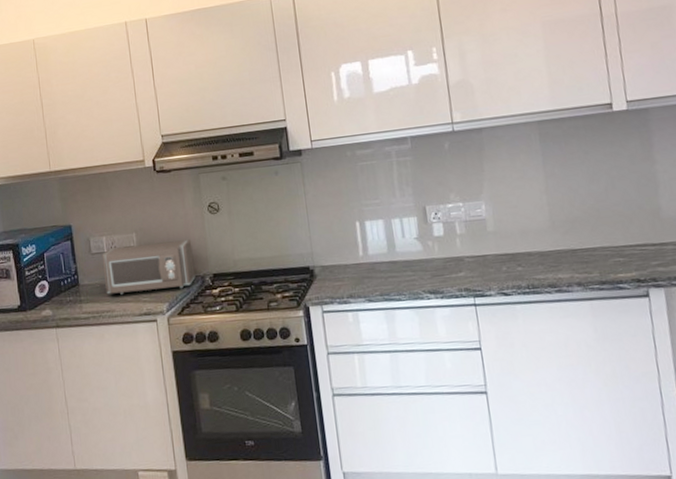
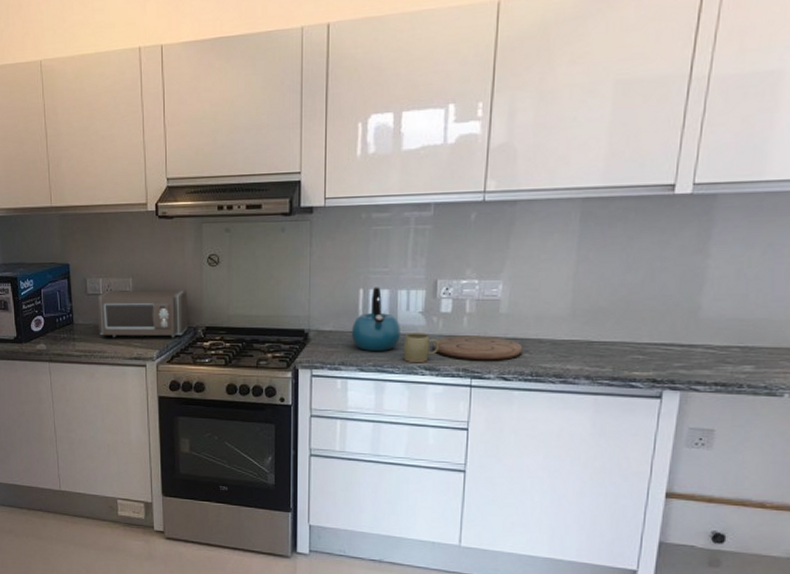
kettle: none [354,218,402,282] -> present [351,287,402,352]
mug: none [404,257,440,288] -> present [402,333,440,363]
cutting board: none [432,254,516,281] -> present [432,335,523,361]

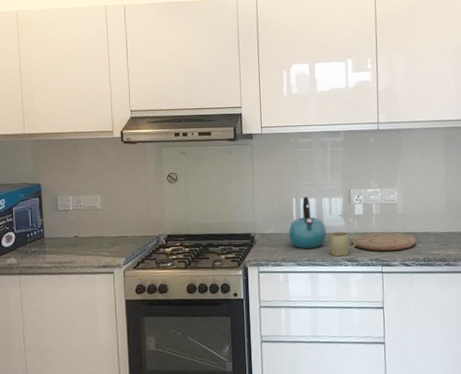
microwave: present [97,290,188,338] -> none [67,204,152,249]

